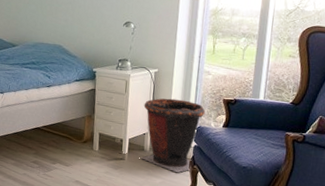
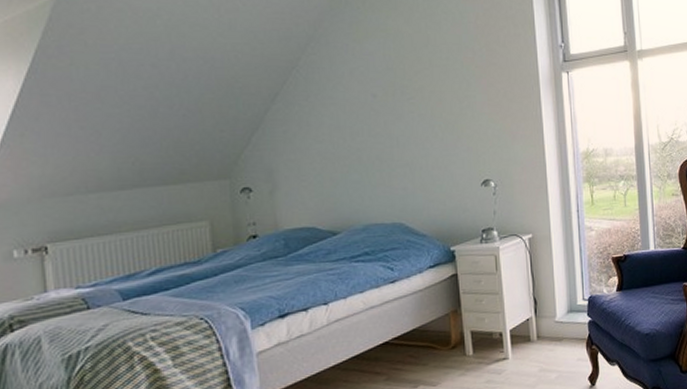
waste bin: present [140,98,206,173] -> none [521,267,595,360]

